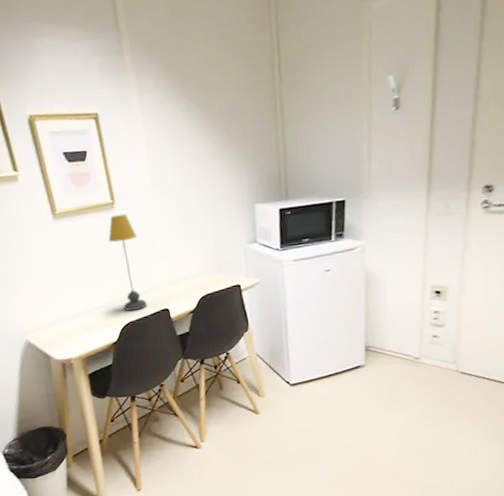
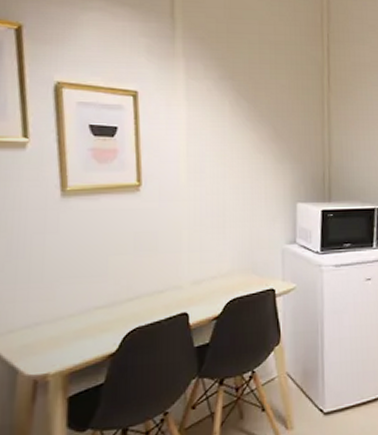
table lamp: present [108,213,147,312] -> none [126,198,162,315]

